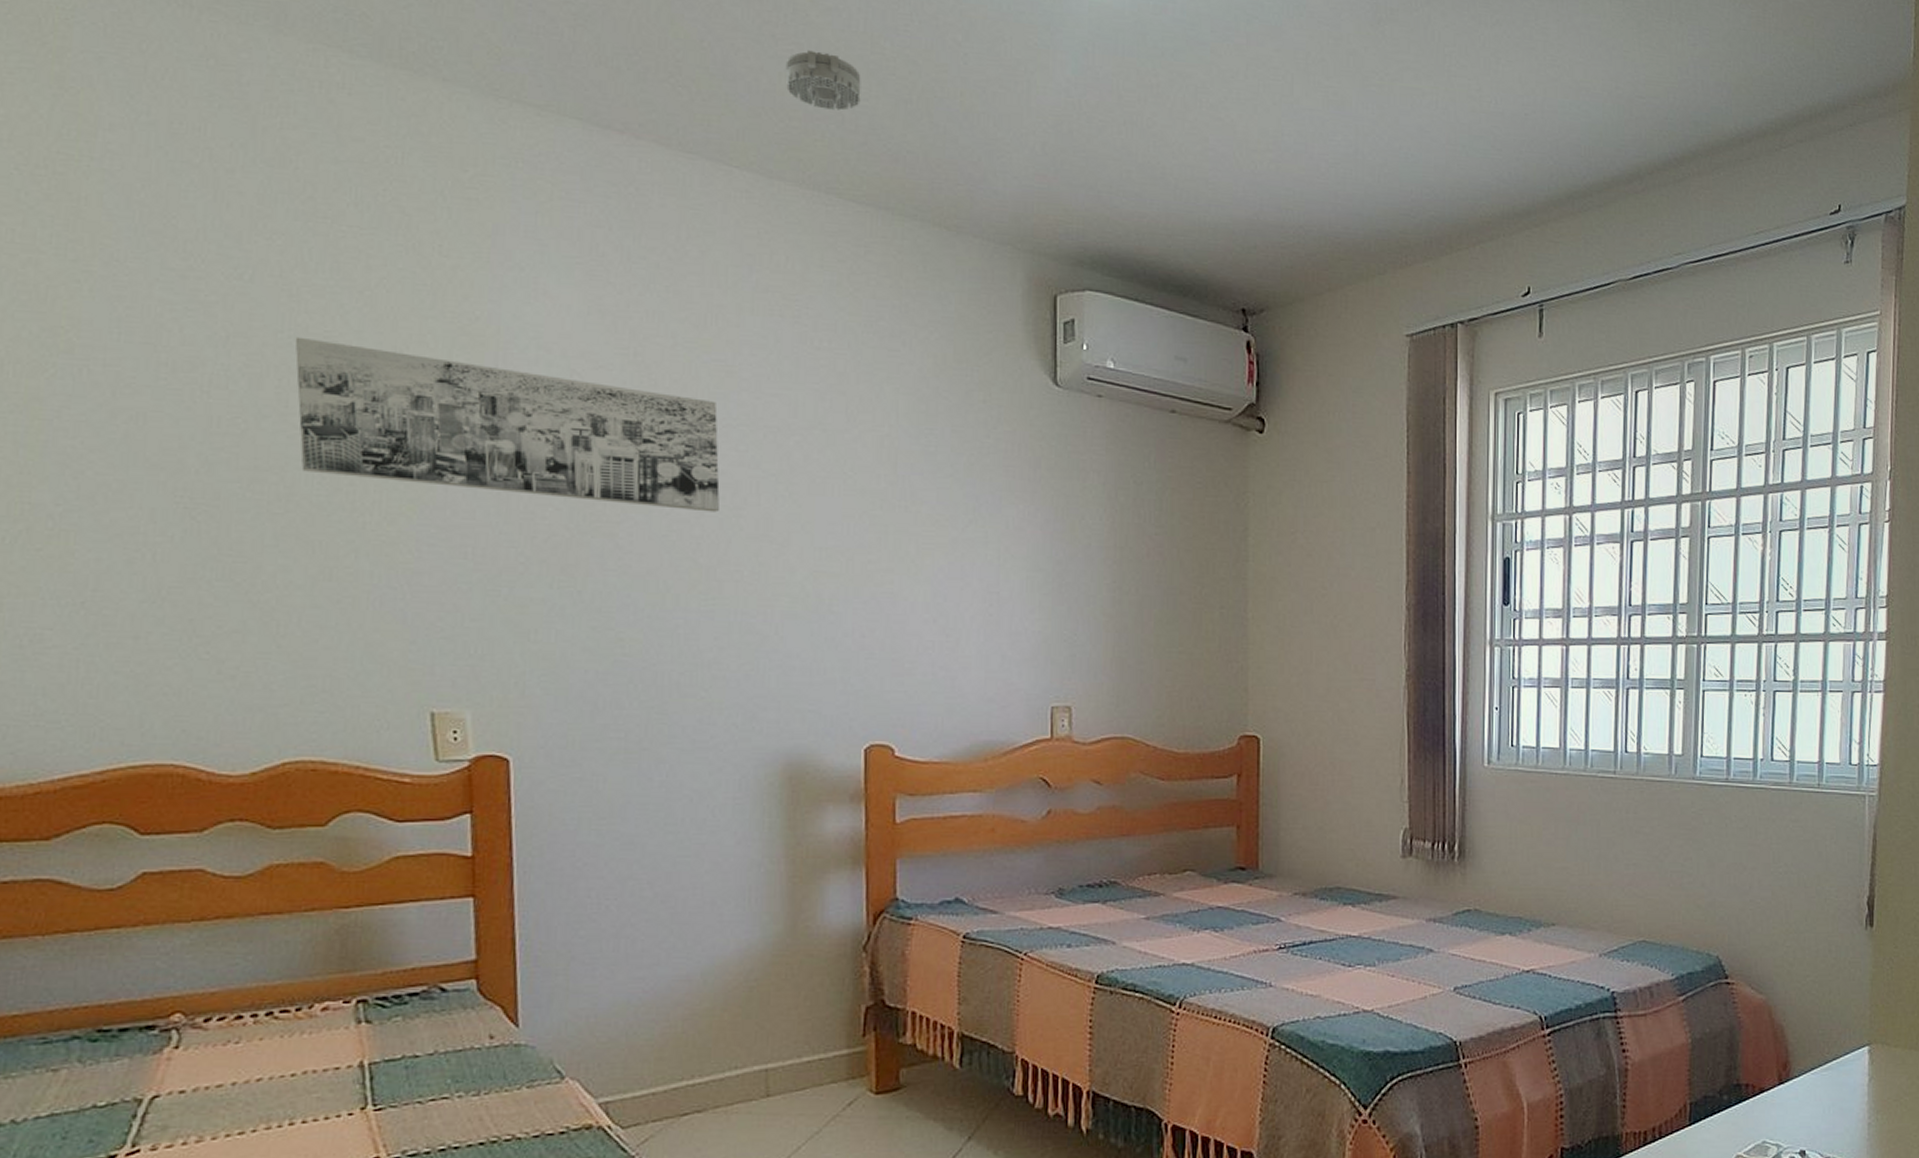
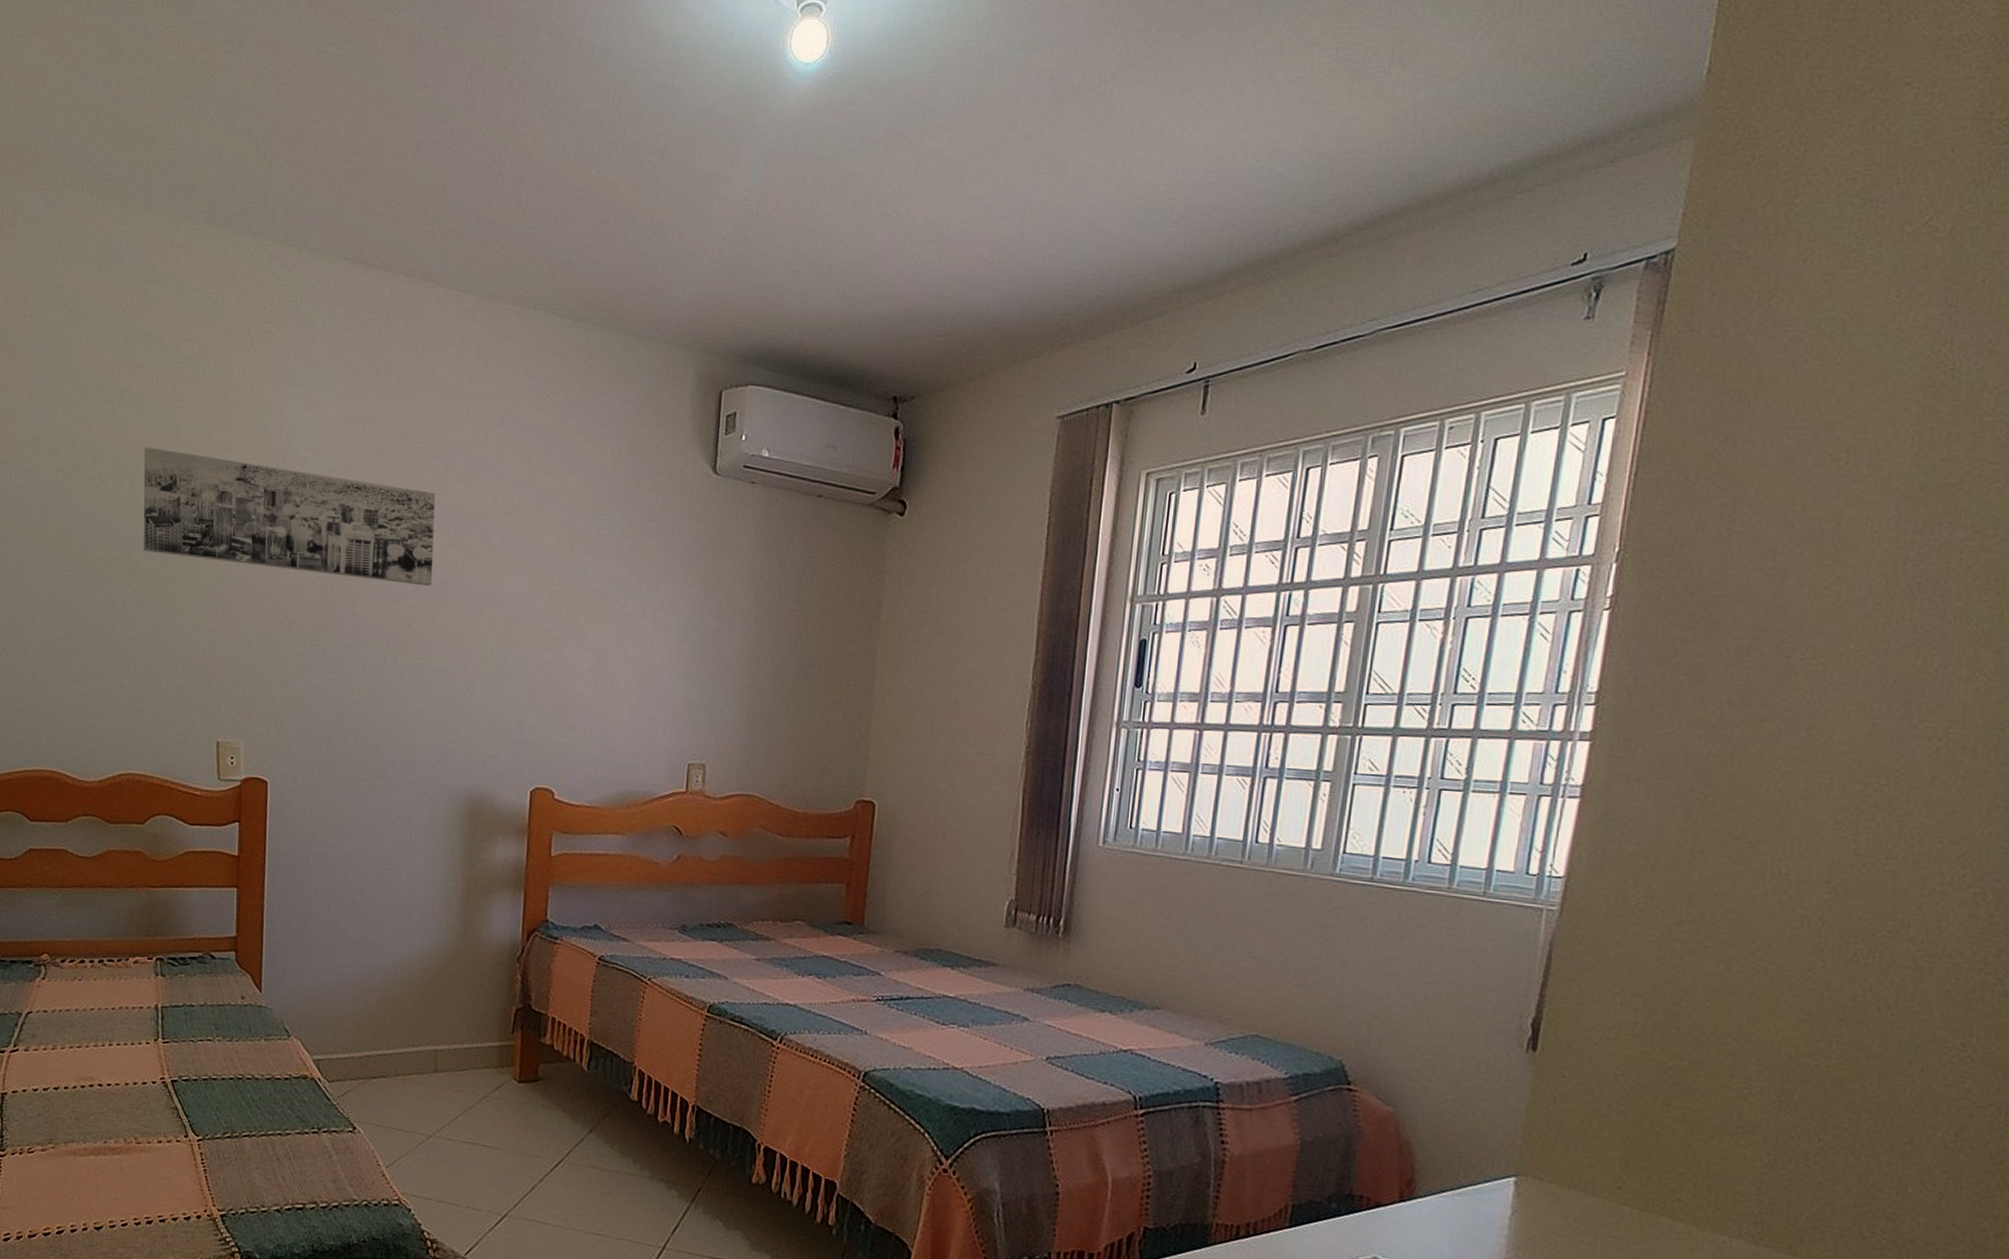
smoke detector: present [785,50,861,111] -> none [508,184,570,235]

